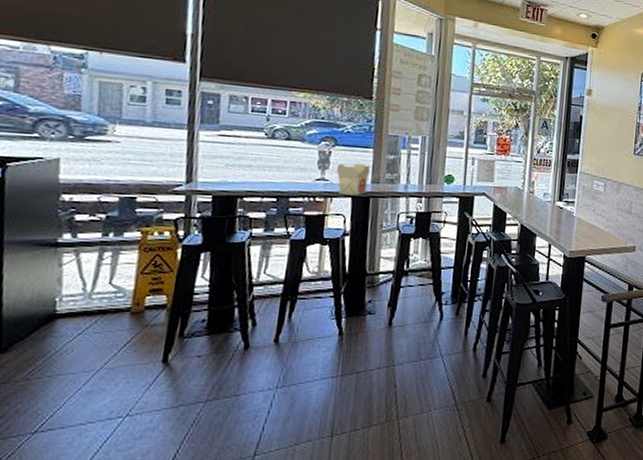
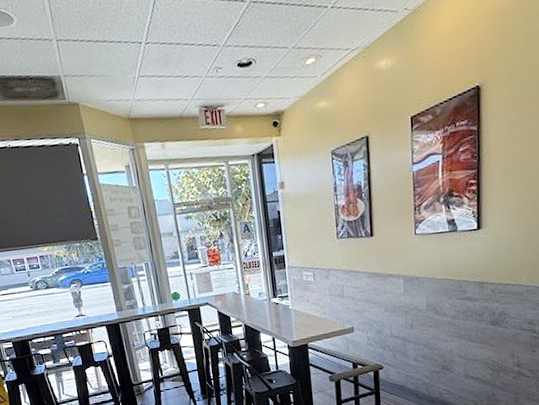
takeout container: present [337,163,371,196] -> none [88,296,115,326]

